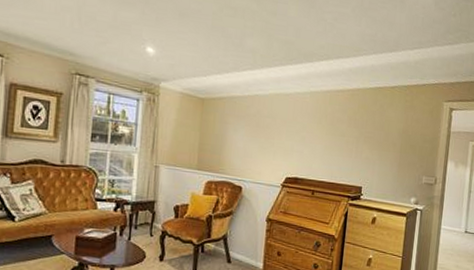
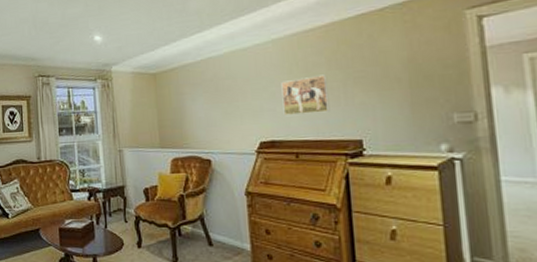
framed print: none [308,129,346,161] -> present [281,74,330,115]

